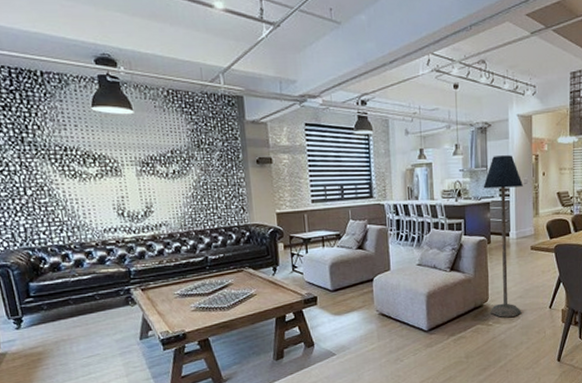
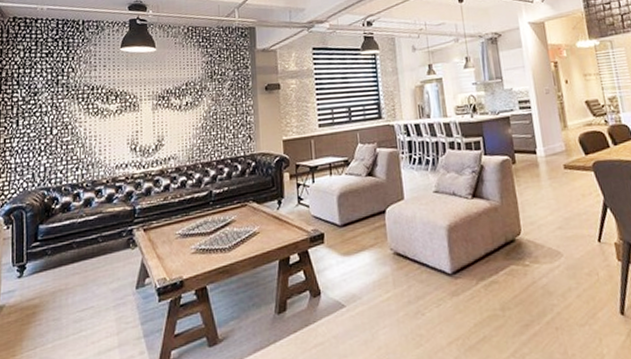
floor lamp: present [483,155,523,318] -> none [500,64,565,255]

